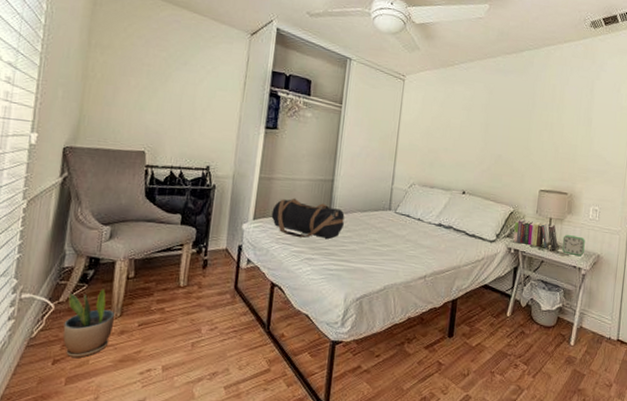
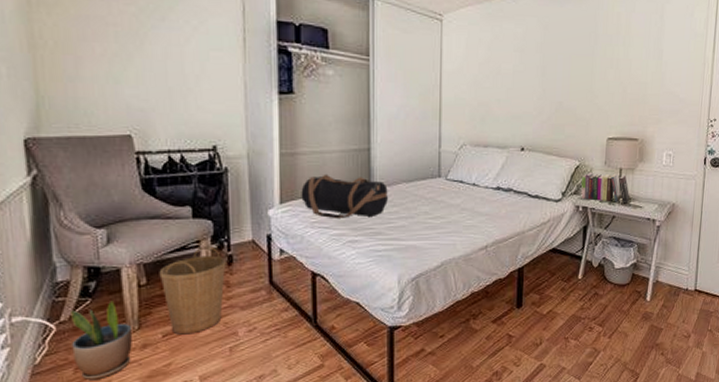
basket: none [145,250,202,327] -> present [159,246,226,335]
alarm clock: present [561,235,585,256] -> none [634,185,659,206]

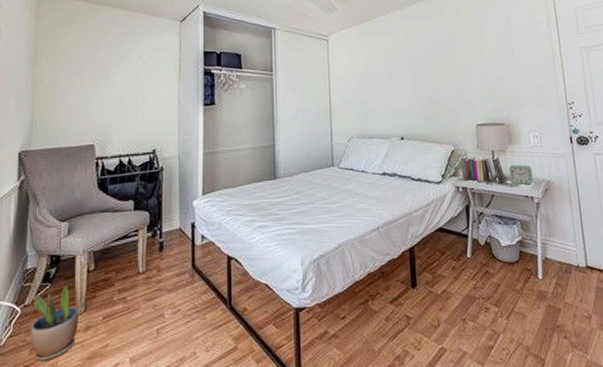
basket: present [159,246,226,335] -> none [104,234,158,317]
duffel bag: present [301,174,388,218] -> none [219,168,290,206]
alarm clock: none [634,185,659,206] -> present [508,165,533,185]

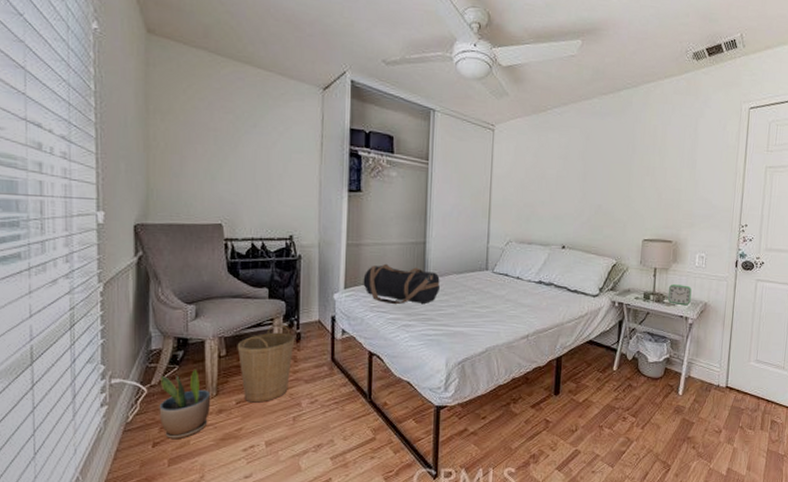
basket: none [104,234,158,317] -> present [237,324,295,403]
duffel bag: none [219,168,290,206] -> present [363,263,440,304]
books: present [458,155,506,183] -> none [617,270,664,301]

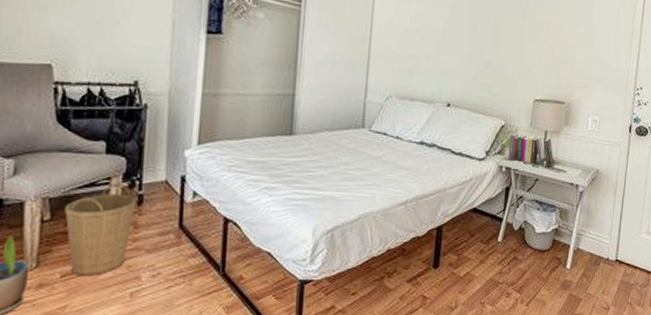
duffel bag: present [363,263,440,304] -> none [220,117,310,164]
books: none [617,270,664,301] -> present [505,132,554,167]
alarm clock: present [667,284,692,305] -> none [558,149,584,171]

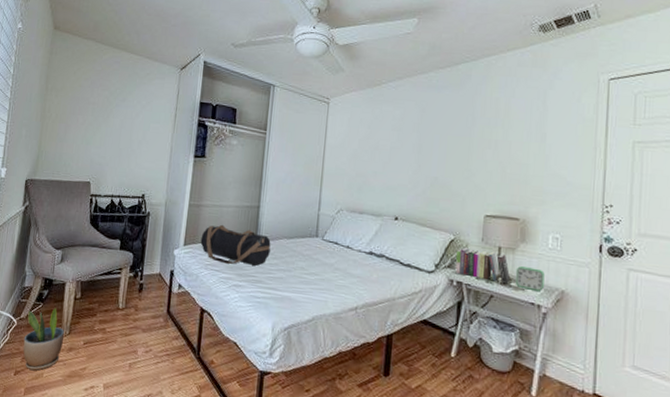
basket: present [64,184,136,276] -> none [90,273,138,346]
duffel bag: none [220,117,310,164] -> present [200,224,271,266]
alarm clock: none [558,149,584,171] -> present [515,266,545,291]

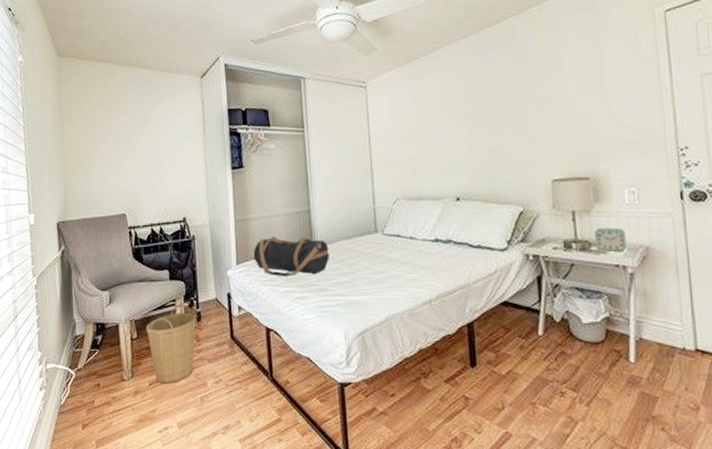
potted plant: present [23,307,65,371] -> none [85,352,128,420]
basket: none [90,273,138,346] -> present [146,304,196,384]
books: present [455,247,511,284] -> none [528,217,590,250]

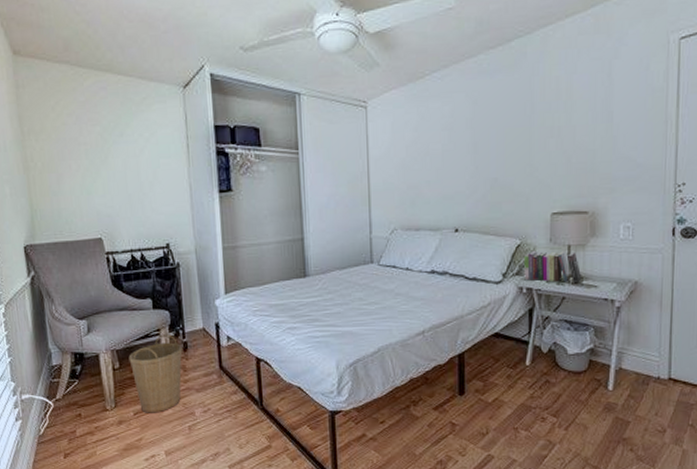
duffel bag: present [253,236,329,276] -> none [243,264,323,306]
books: none [528,217,590,250] -> present [524,250,582,284]
alarm clock: present [594,227,627,252] -> none [587,262,617,286]

